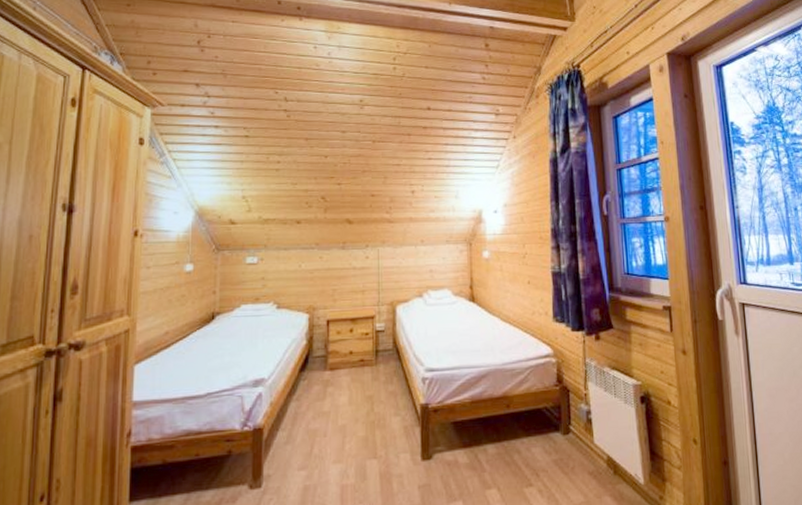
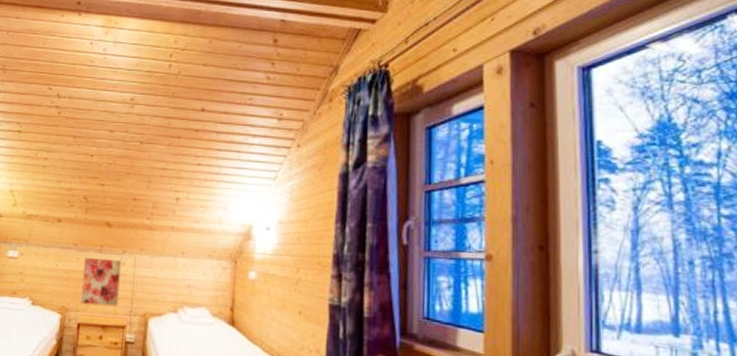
wall art: none [327,255,365,301] -> present [80,258,121,307]

